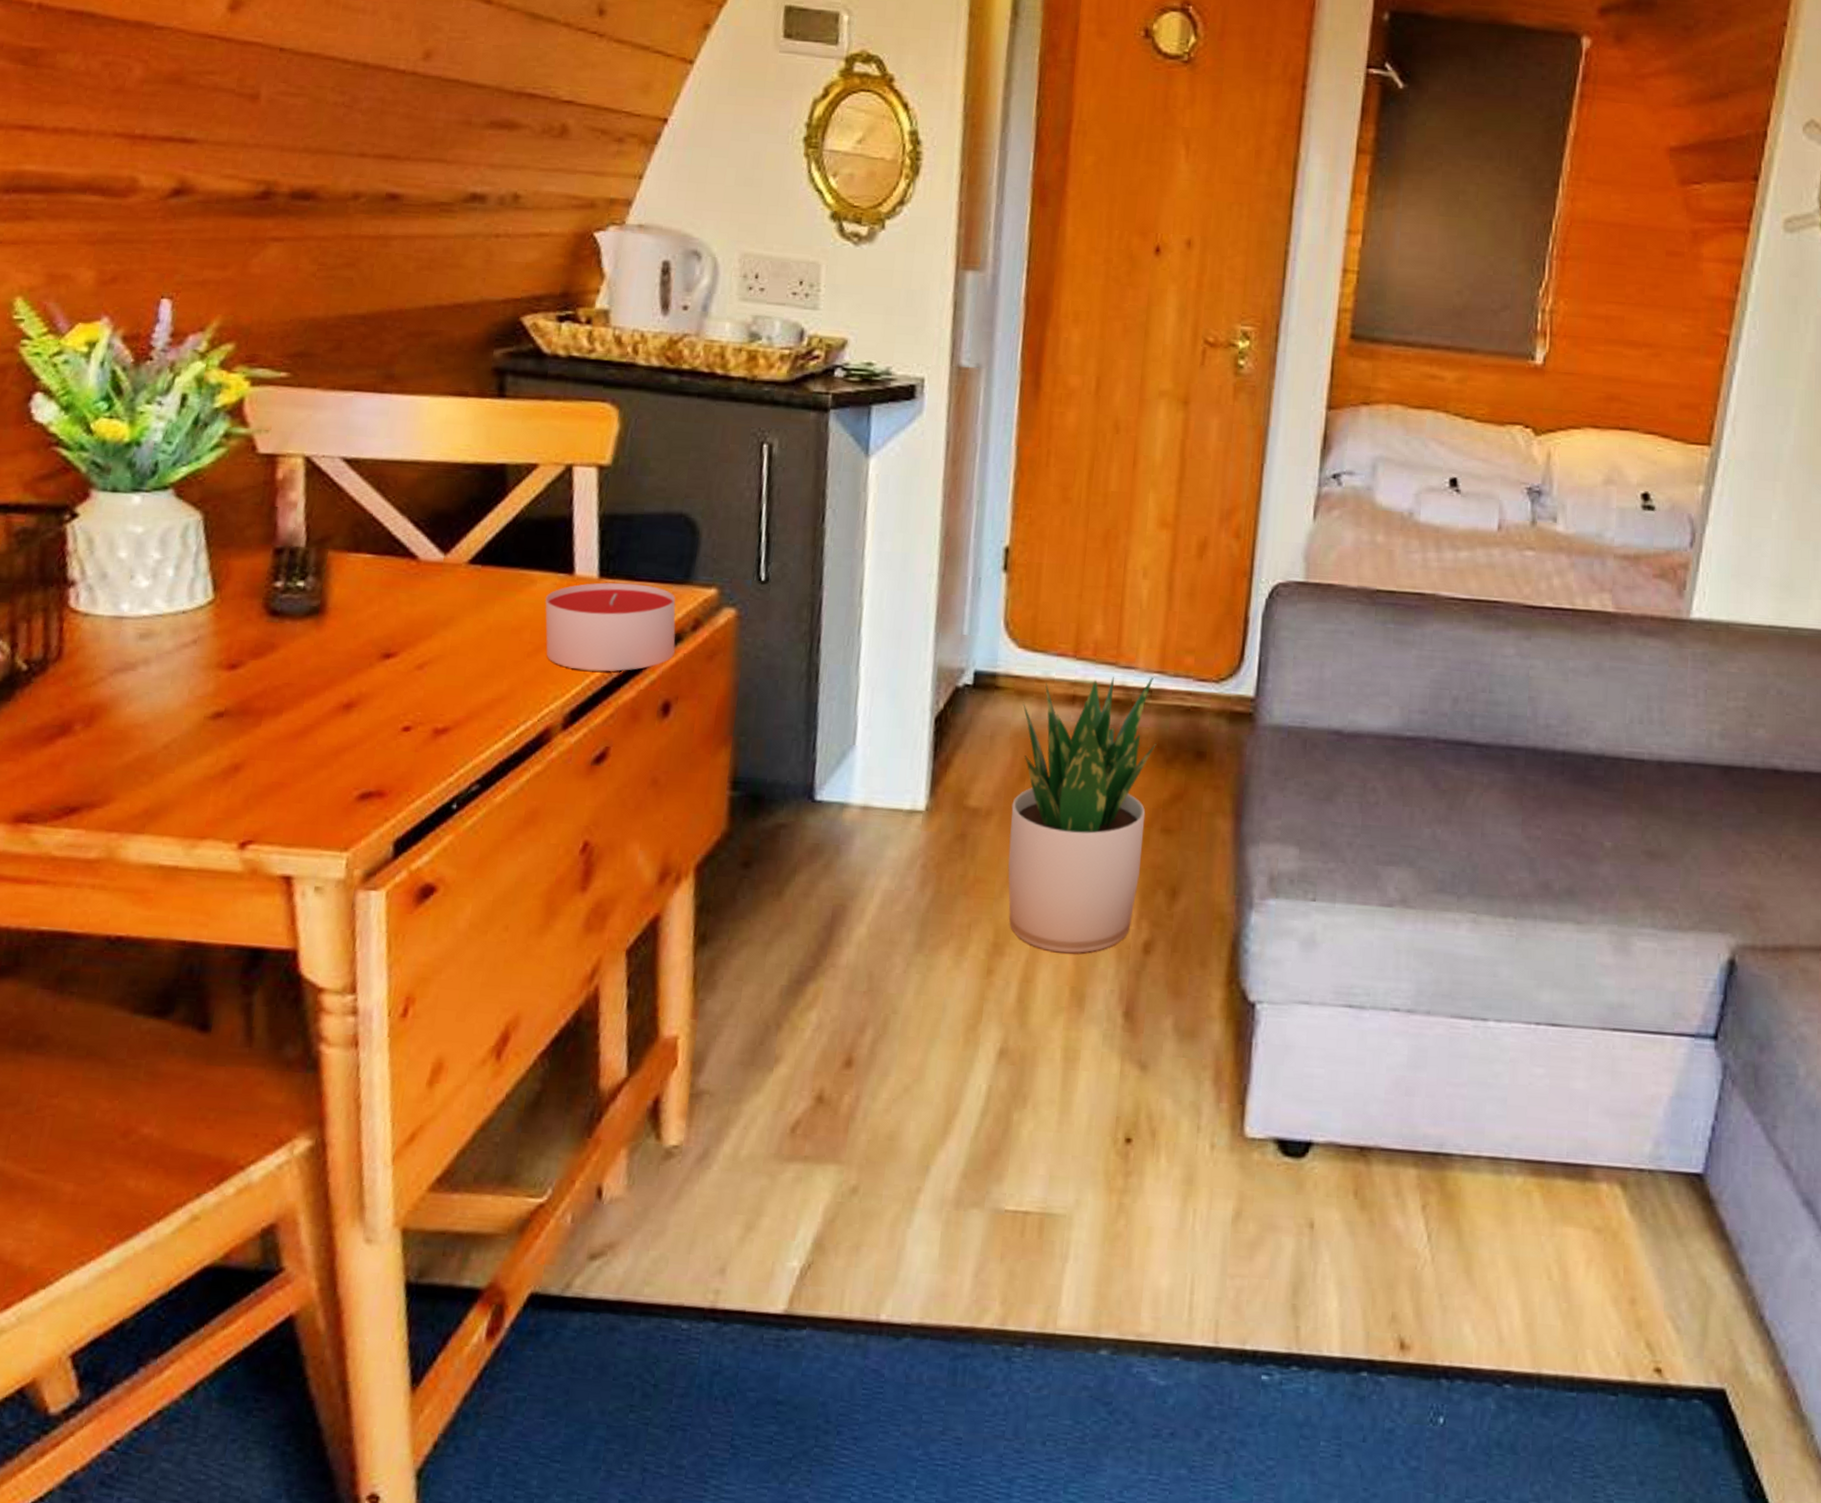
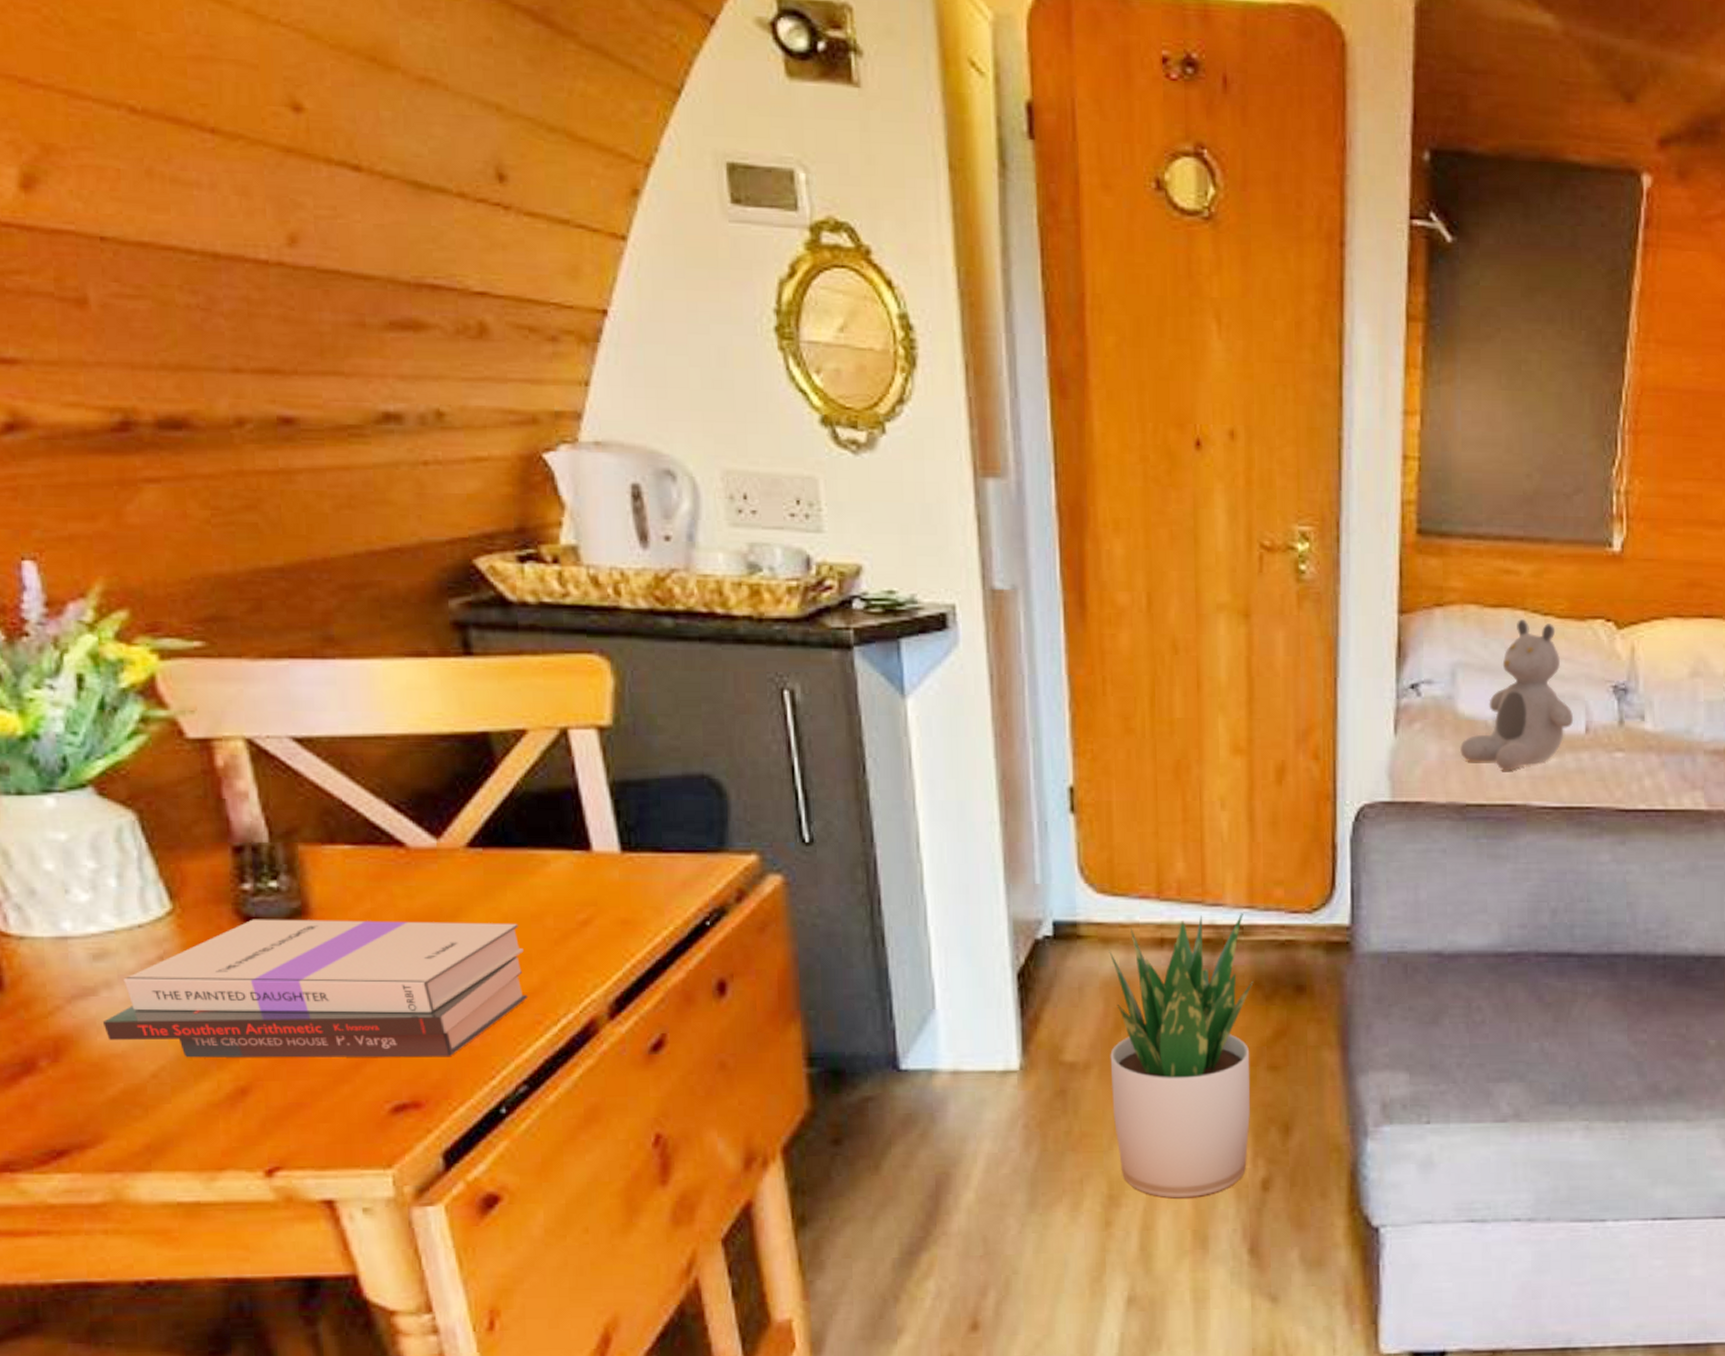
books: none [134,613,500,752] -> present [102,919,528,1058]
candle: present [545,582,676,672] -> none [564,856,722,954]
teddy bear: none [1374,421,1488,560] -> present [1459,619,1574,770]

